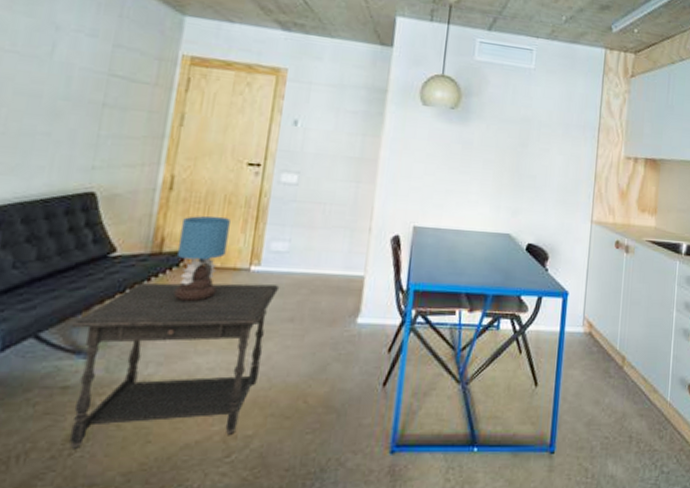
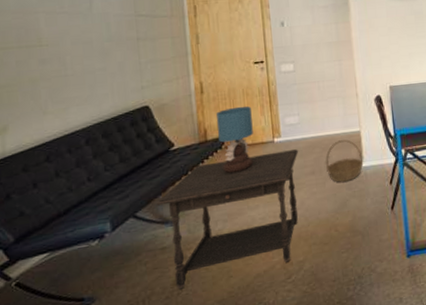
basket: none [310,283,360,339] -> present [325,139,364,182]

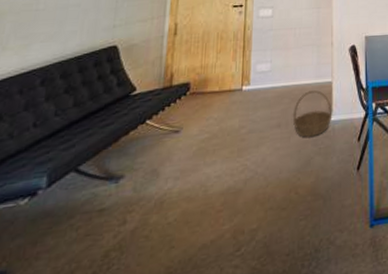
side table: present [156,149,299,290] -> none [103,99,267,263]
table lamp: present [217,106,253,174] -> none [183,50,223,124]

